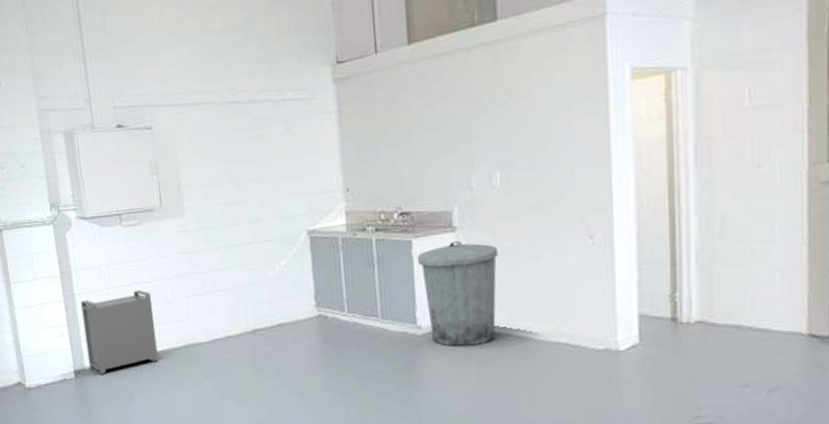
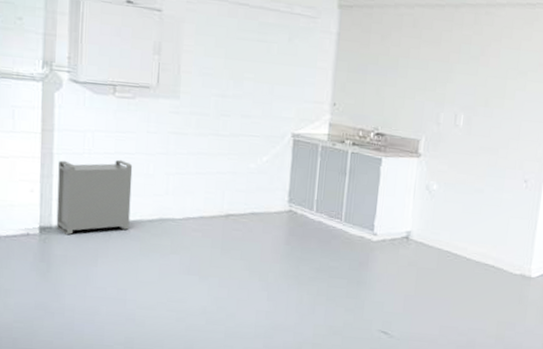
trash can: present [417,240,498,346] -> none [383,165,451,257]

